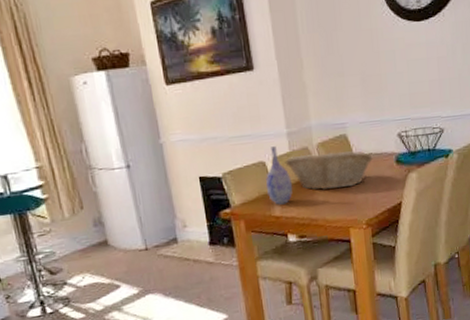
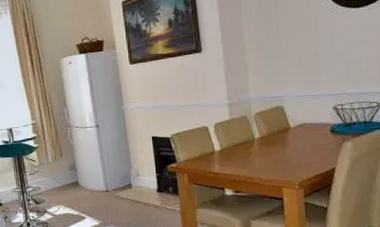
vase: present [266,146,293,205] -> none [208,114,232,163]
fruit basket: present [285,151,373,191] -> none [225,120,308,154]

